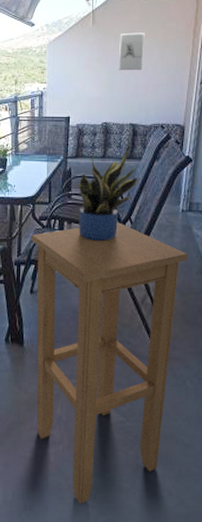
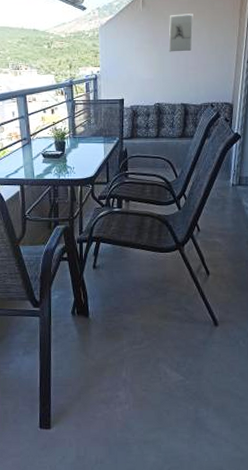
stool: present [31,222,189,504] -> none [92,198,239,455]
potted plant: present [77,141,138,241] -> none [133,120,191,217]

